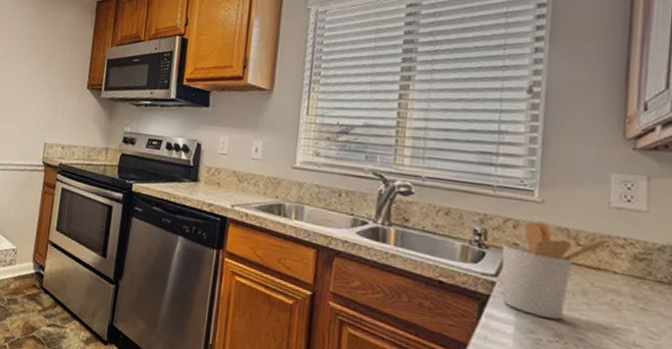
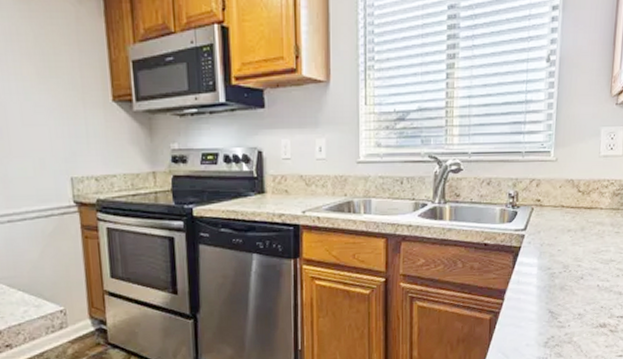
utensil holder: present [501,221,611,320] -> none [528,177,600,255]

